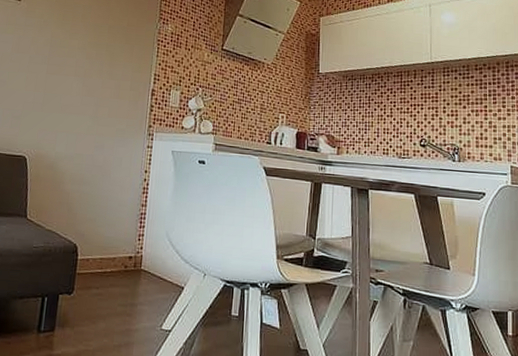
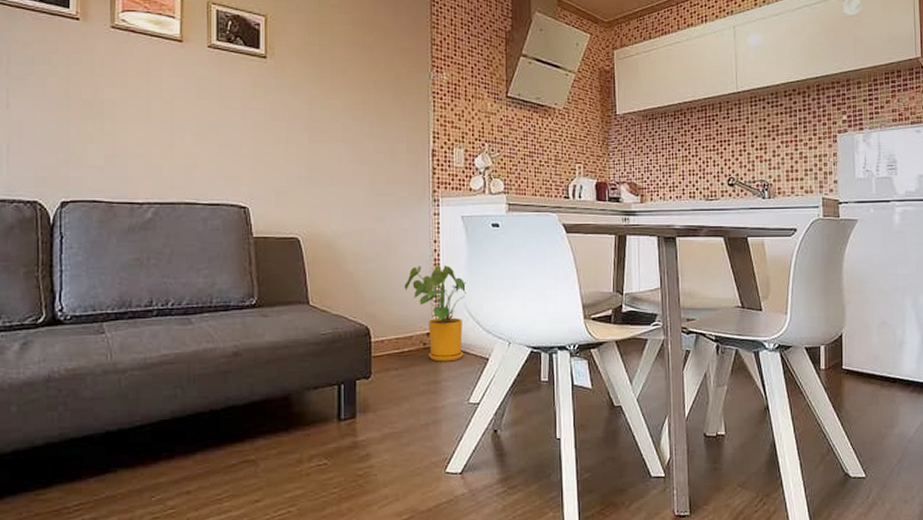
house plant: none [113,192,170,287] -> present [404,265,466,362]

